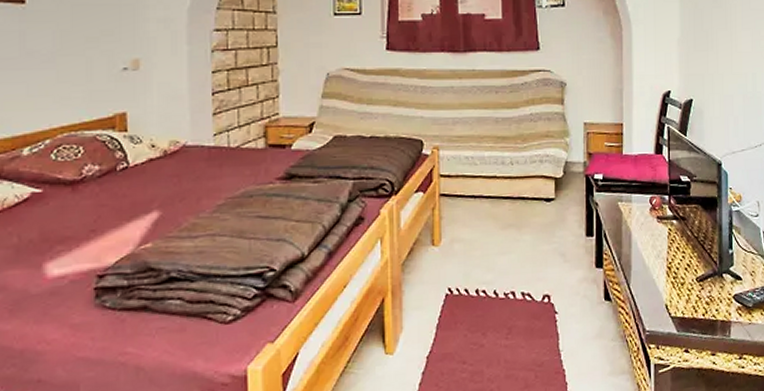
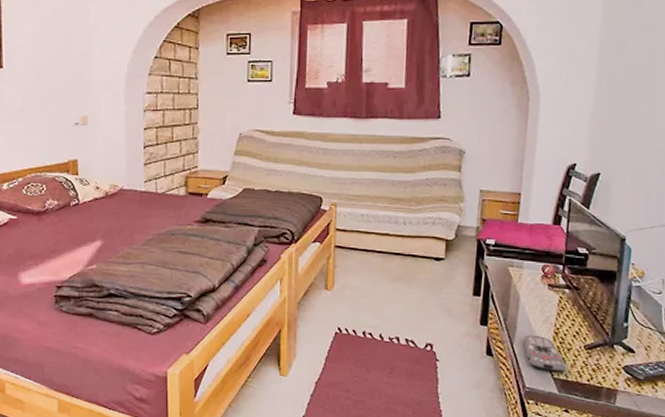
remote control: none [639,272,681,310] -> present [523,334,566,373]

